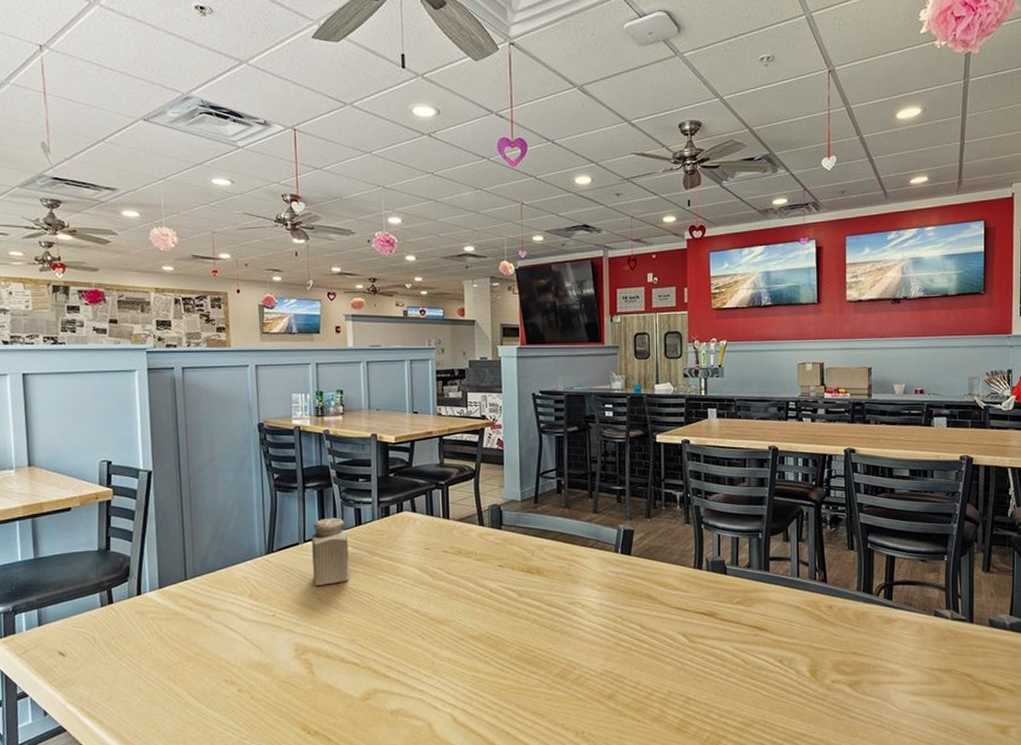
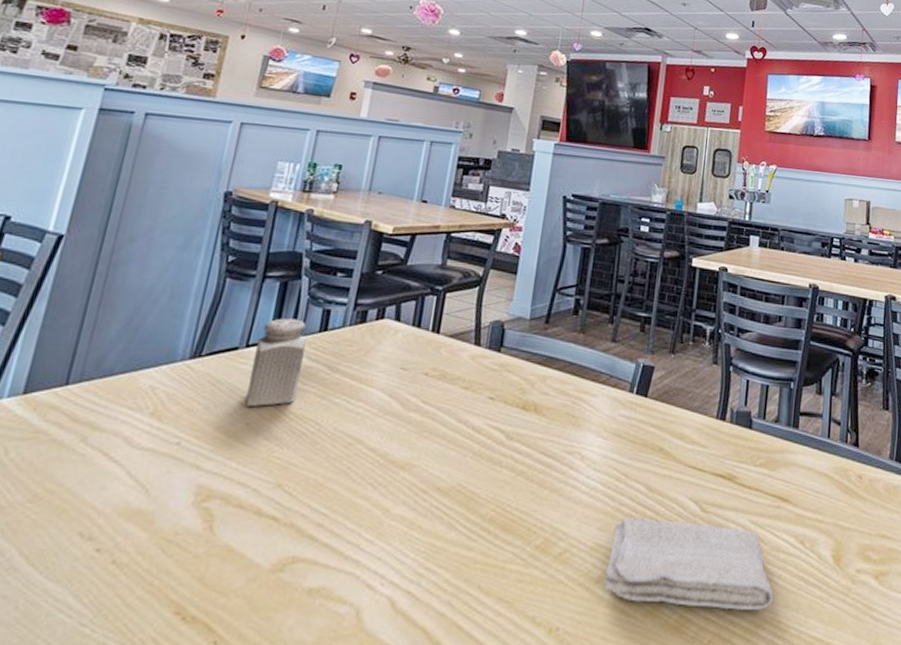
washcloth: none [616,649,759,714] -> present [605,516,774,610]

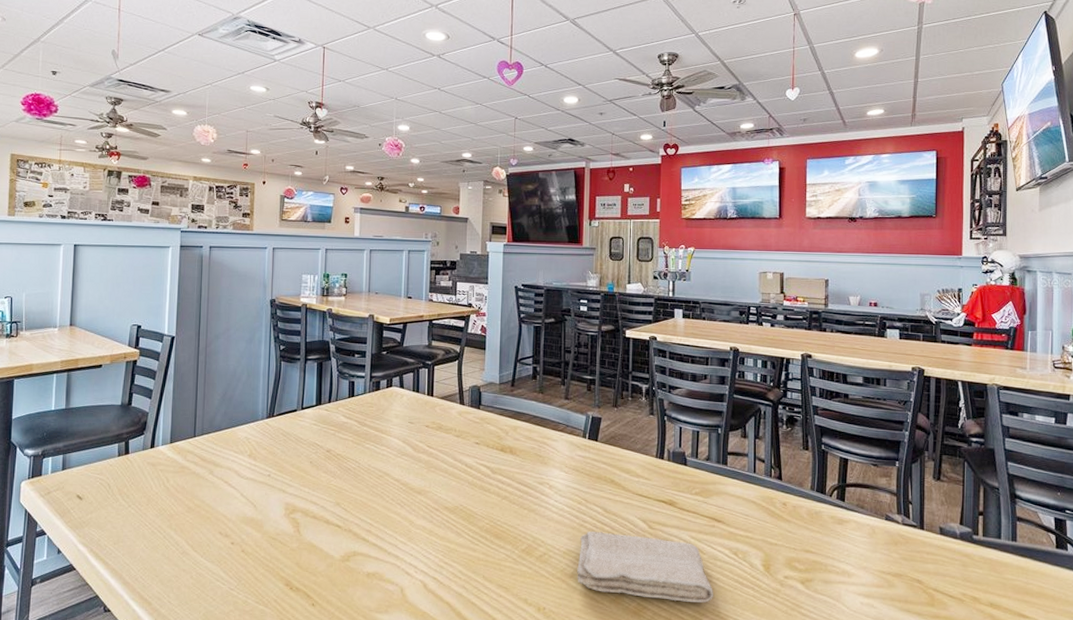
salt shaker: present [245,318,307,406] -> none [307,388,342,450]

